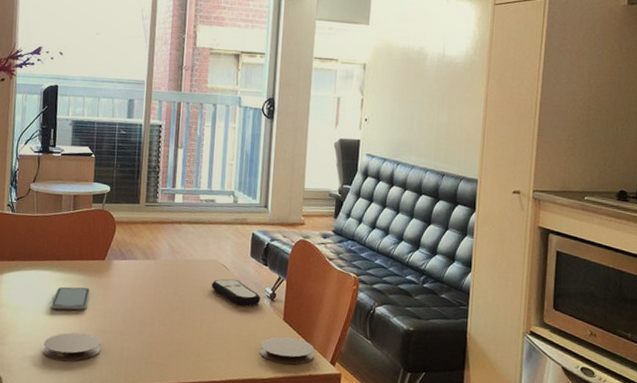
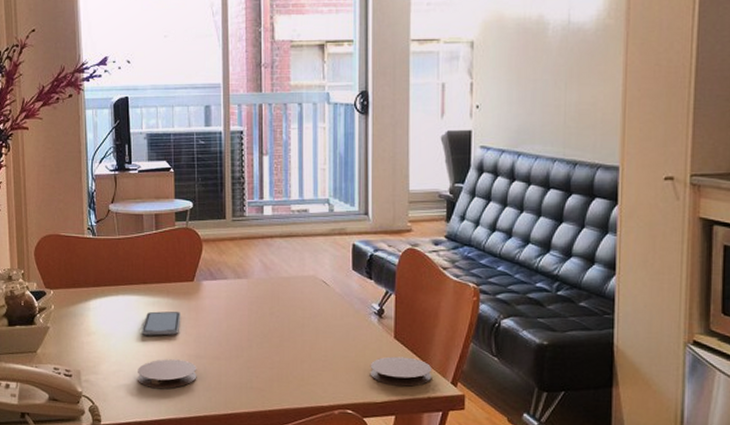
remote control: present [211,278,261,306] -> none [310,295,367,324]

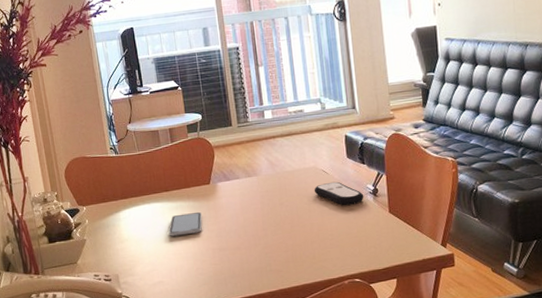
coaster: present [138,359,197,389] -> none [169,254,222,281]
remote control: none [310,295,367,324] -> present [314,181,364,205]
coaster: present [370,356,432,387] -> none [370,227,425,253]

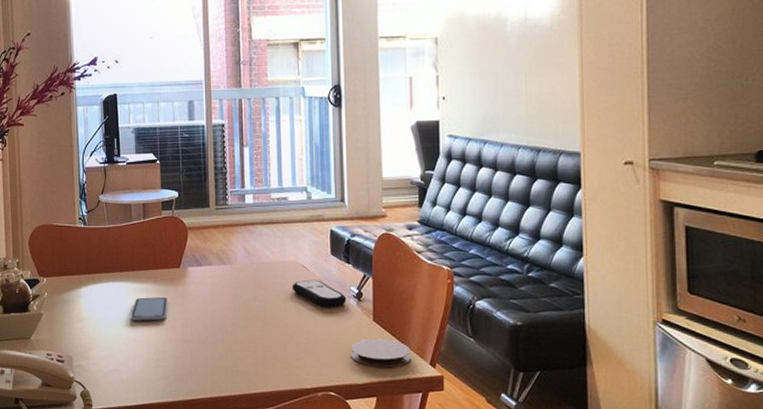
coaster: none [370,227,425,253] -> present [350,338,411,368]

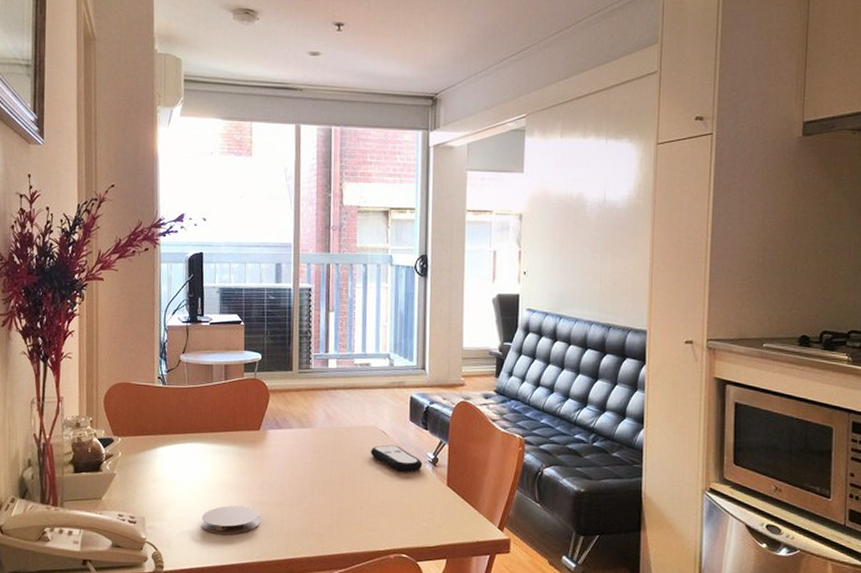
coaster: none [127,344,184,373] -> present [202,505,260,535]
smartphone: present [130,296,168,321] -> none [207,458,246,483]
coaster: present [350,338,411,368] -> none [424,503,481,531]

